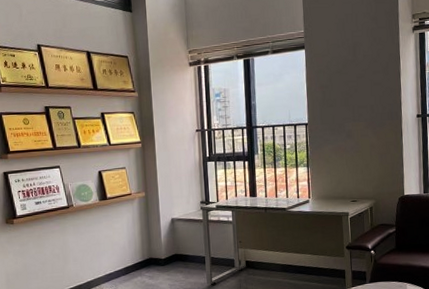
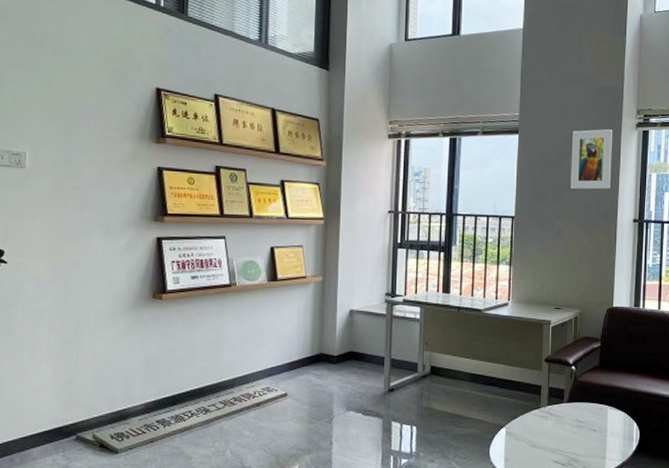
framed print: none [354,35,393,93] -> present [570,129,612,189]

